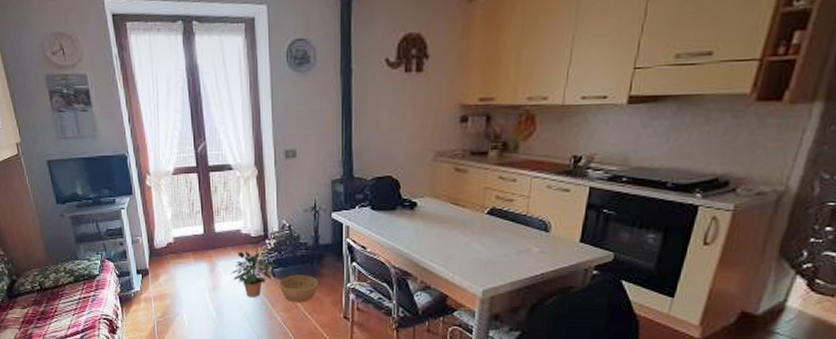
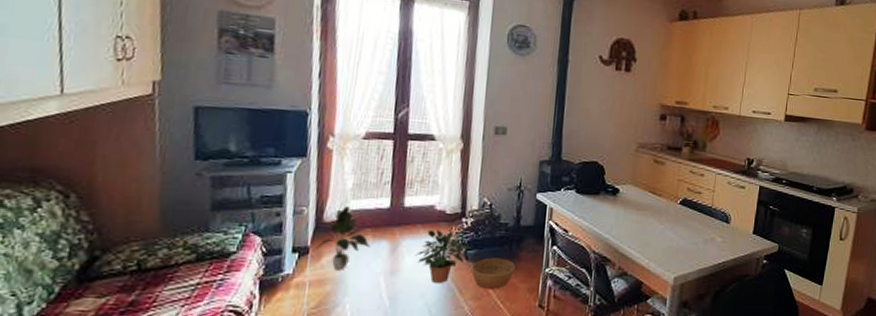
potted plant: none [150,235,194,288] -> present [315,206,371,270]

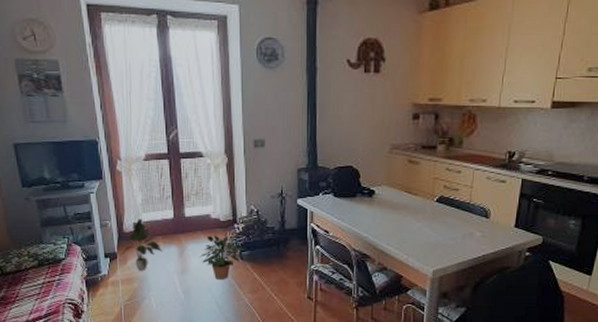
basket: present [471,257,515,289] -> none [246,257,284,284]

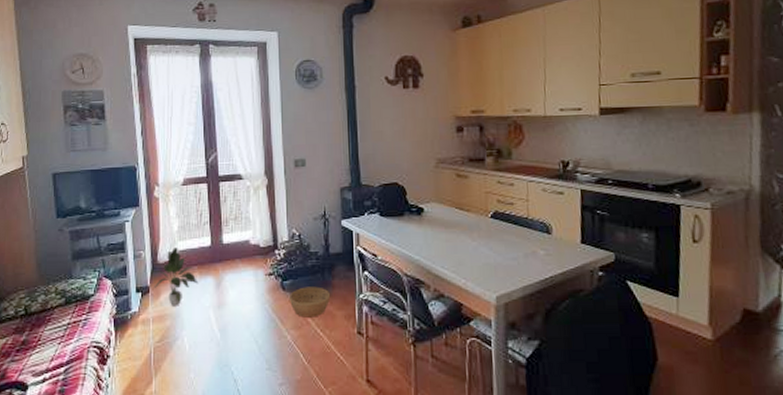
potted plant: present [199,235,246,281] -> none [238,263,288,315]
basket: none [246,257,284,284] -> present [288,286,330,318]

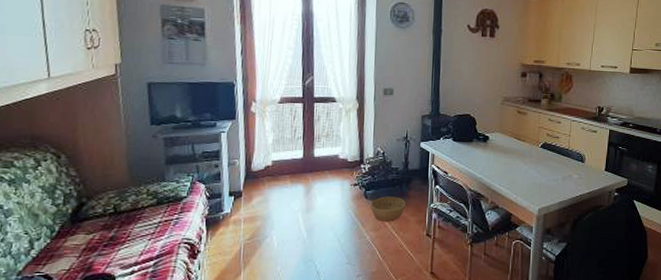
potted plant: present [152,247,199,306] -> none [246,158,290,209]

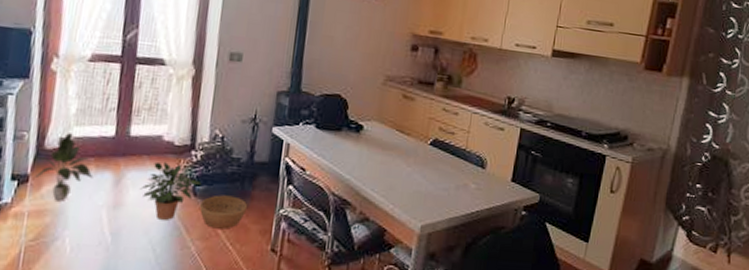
potted plant: none [246,158,290,209] -> present [35,133,94,202]
potted plant: none [325,175,371,219] -> present [140,162,202,221]

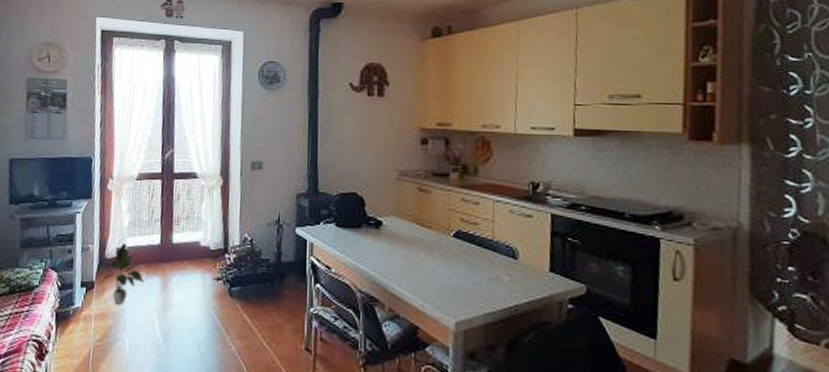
potted plant: present [140,162,202,221] -> none [184,266,236,322]
basket: present [199,195,247,229] -> none [235,295,278,329]

